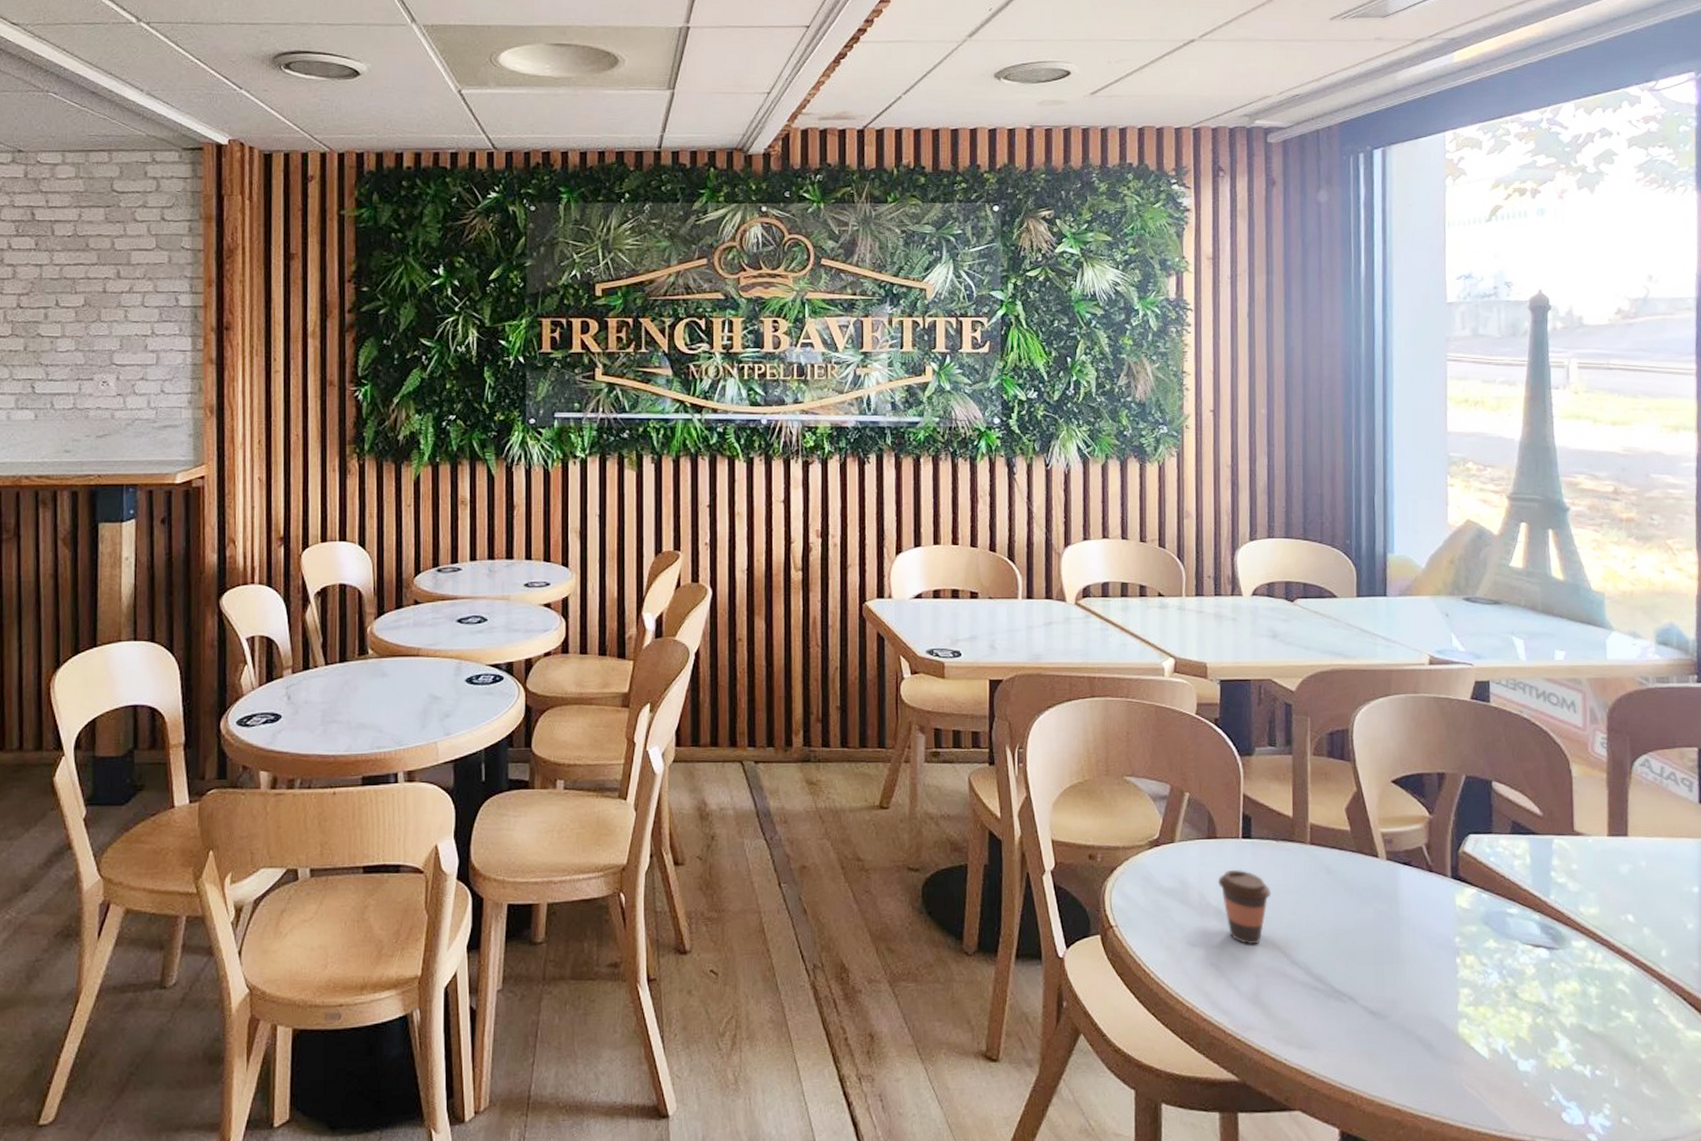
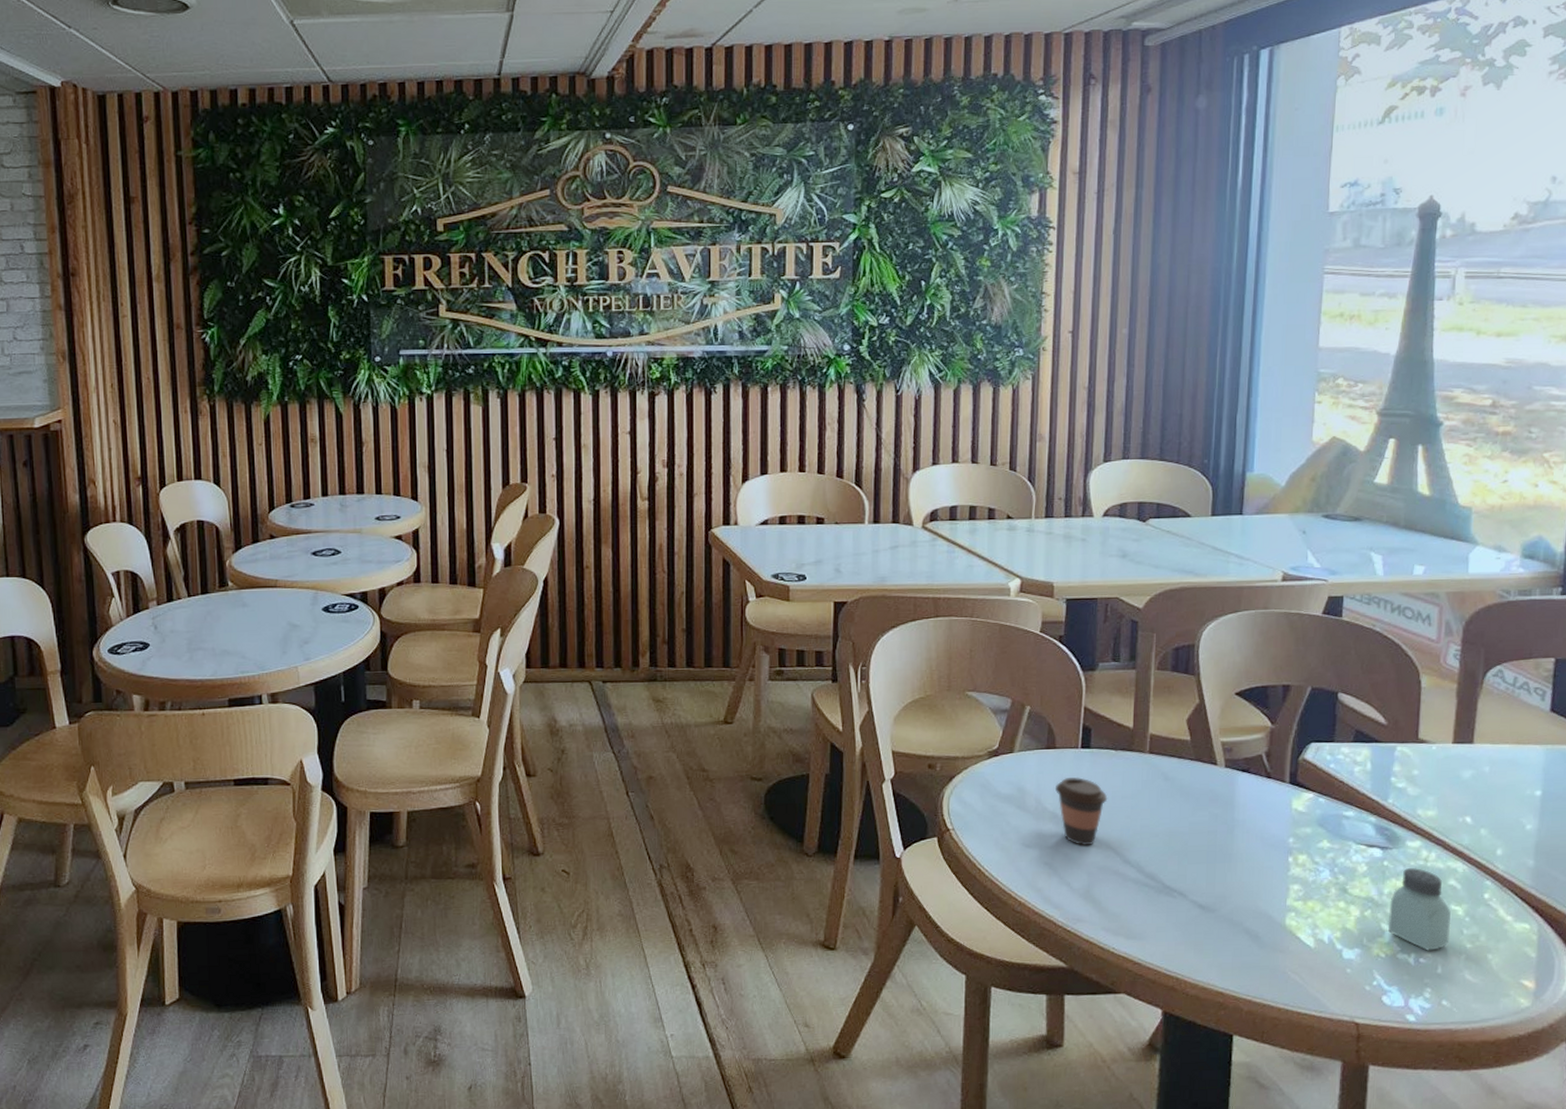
saltshaker: none [1560,970,1624,1062] -> present [1388,868,1451,951]

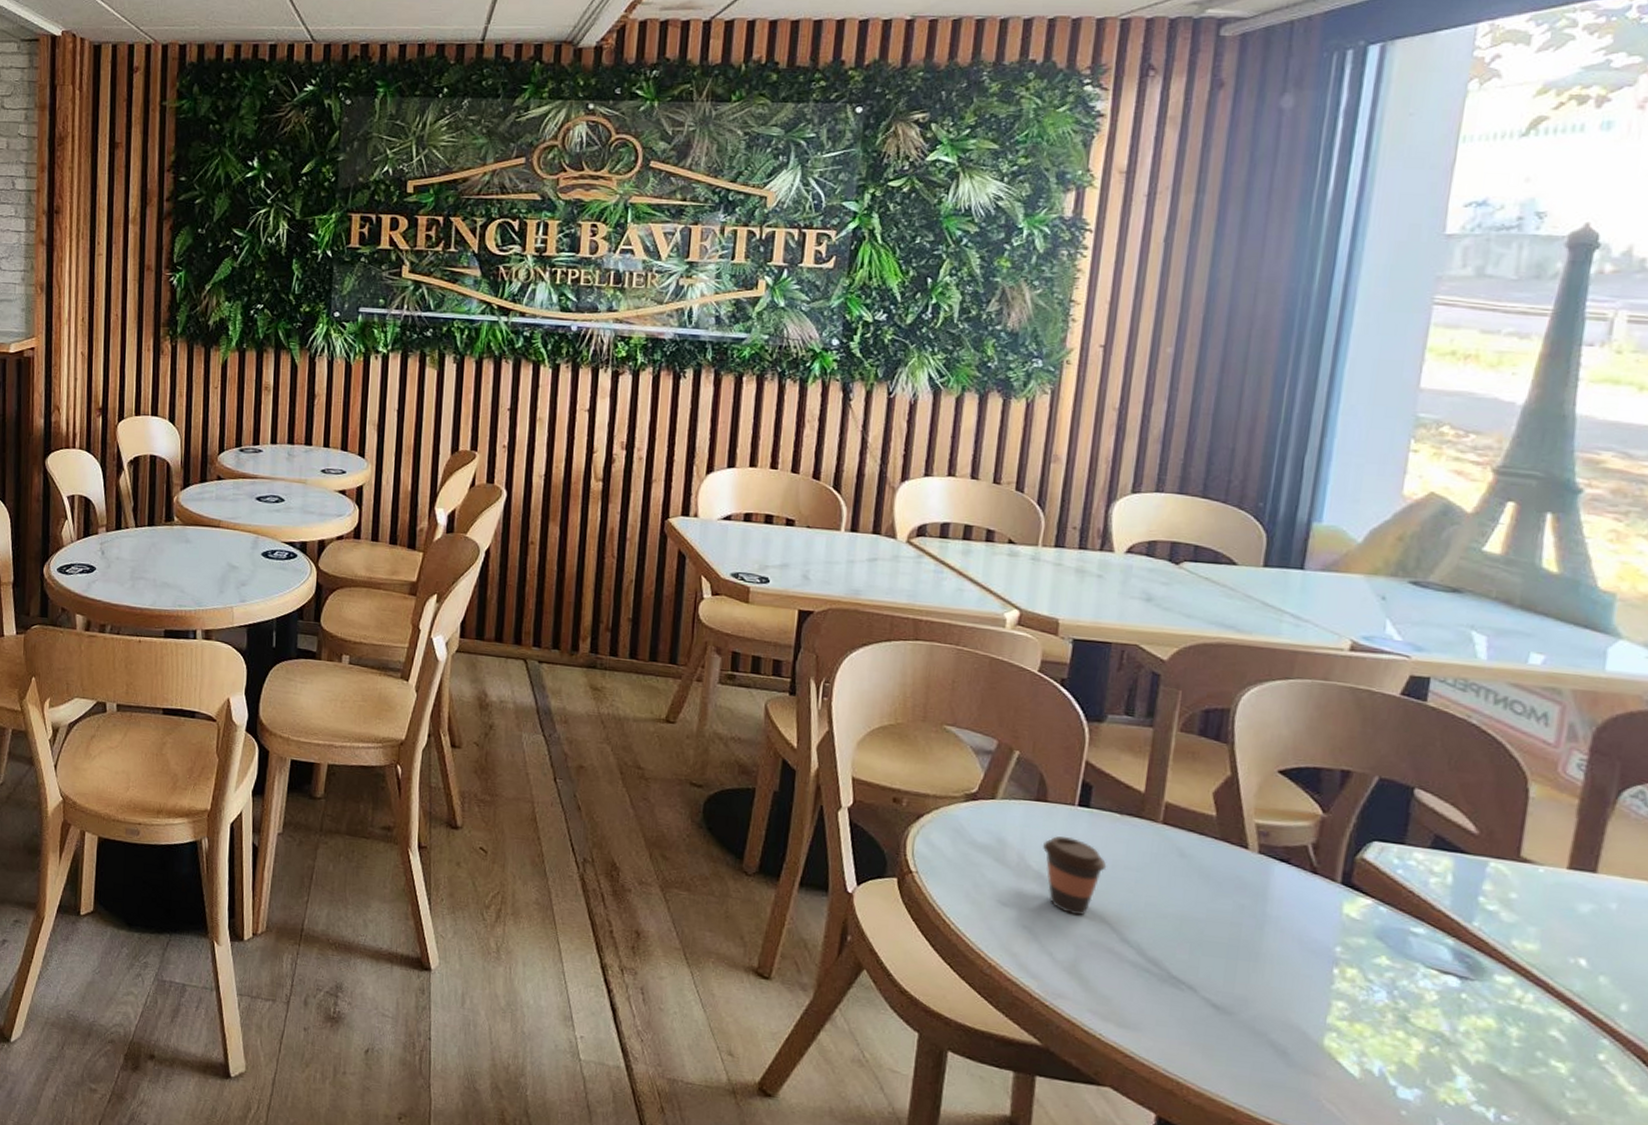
saltshaker: present [1388,868,1451,951] -> none [1461,1006,1550,1109]

